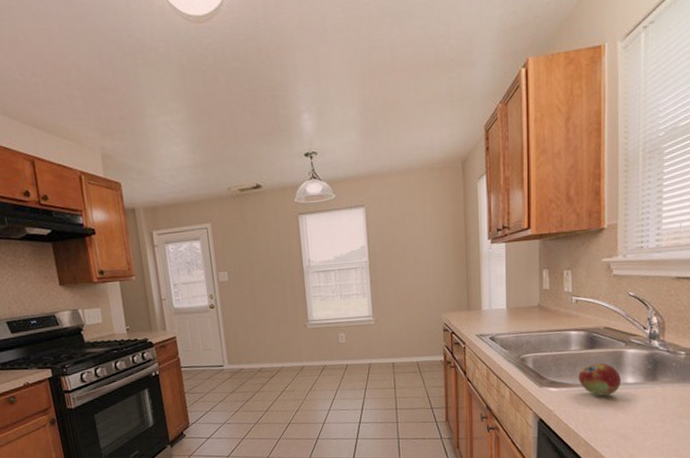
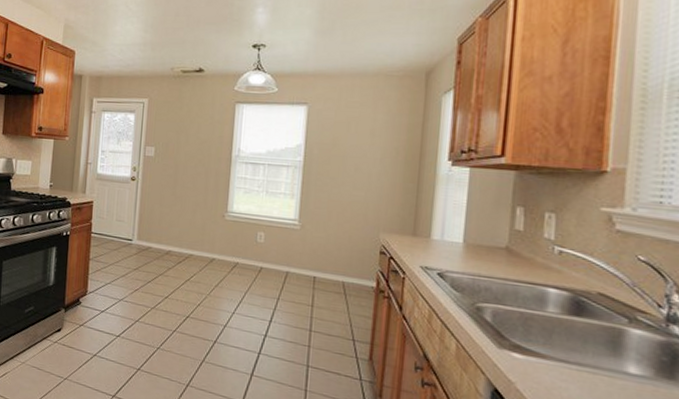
fruit: present [578,362,622,396] -> none [554,335,620,383]

